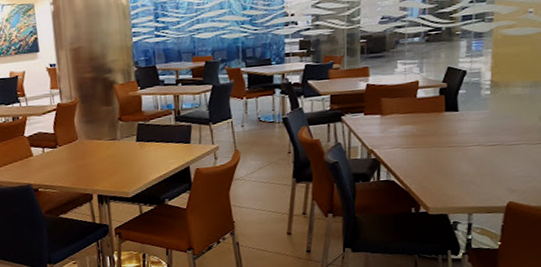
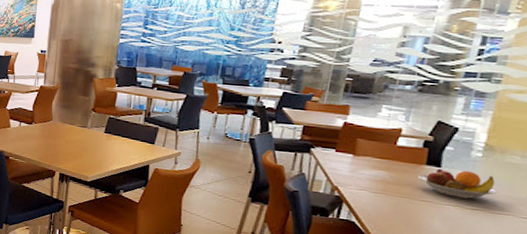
fruit bowl: none [441,109,508,138] -> present [418,169,497,199]

